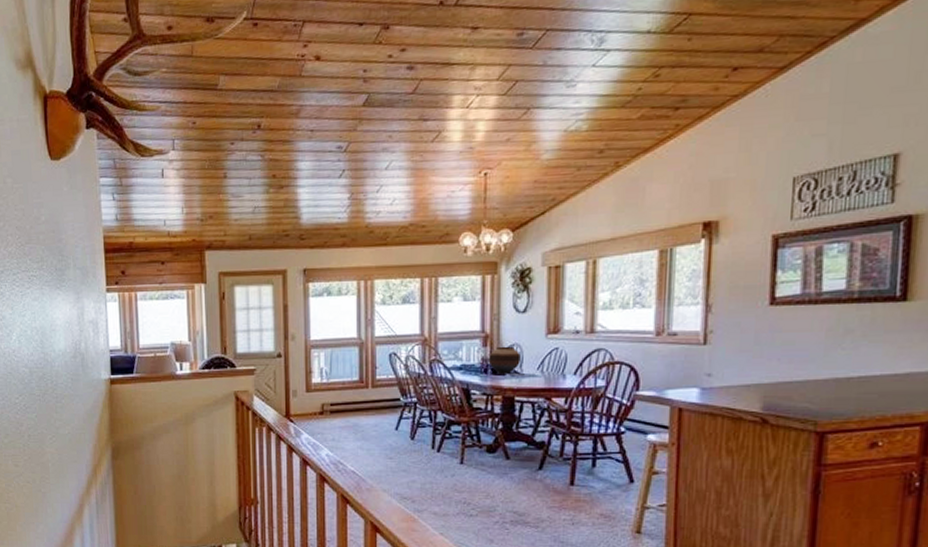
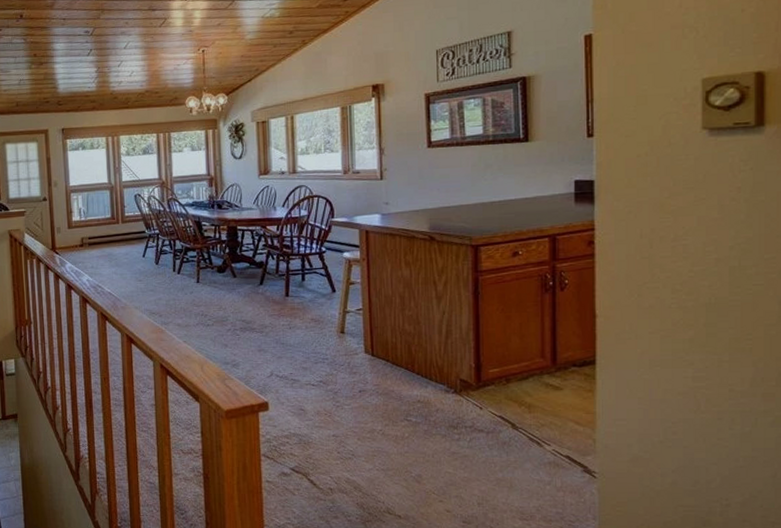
vase: present [488,346,522,374] -> none [214,185,241,208]

